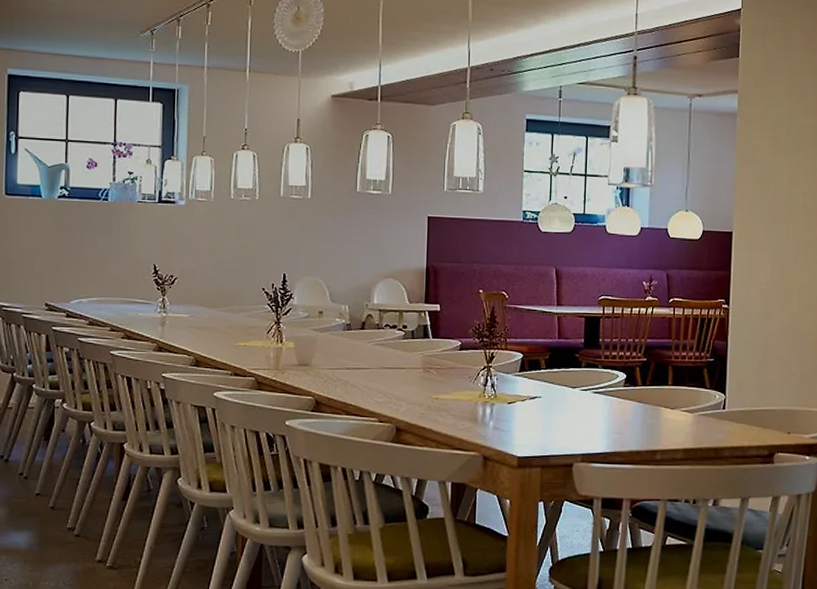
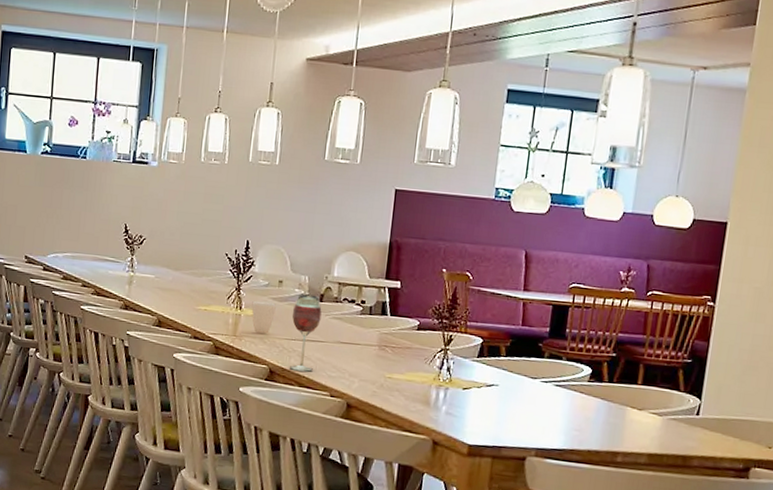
wineglass: none [334,323,364,399] -> present [289,294,322,372]

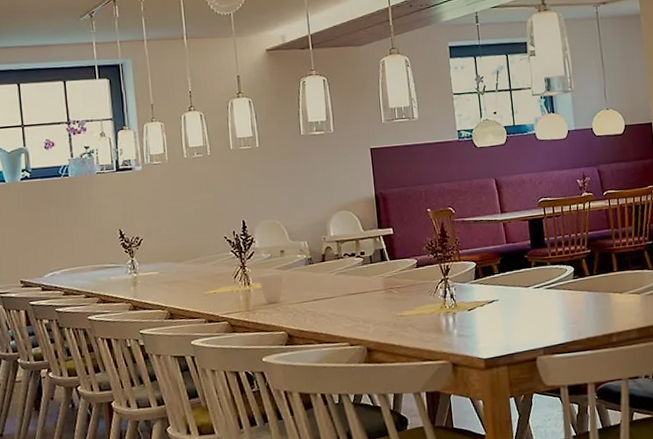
wineglass: present [289,294,322,372] -> none [298,256,329,330]

